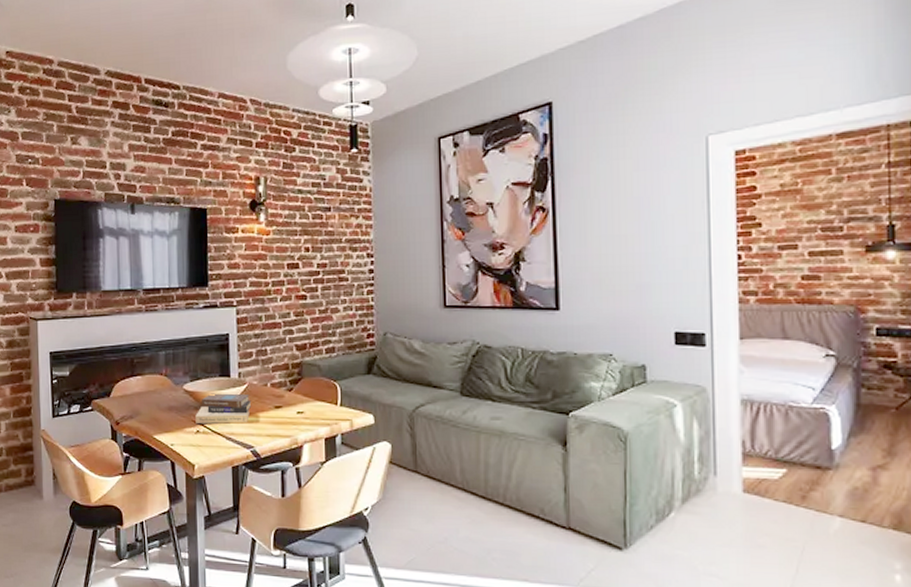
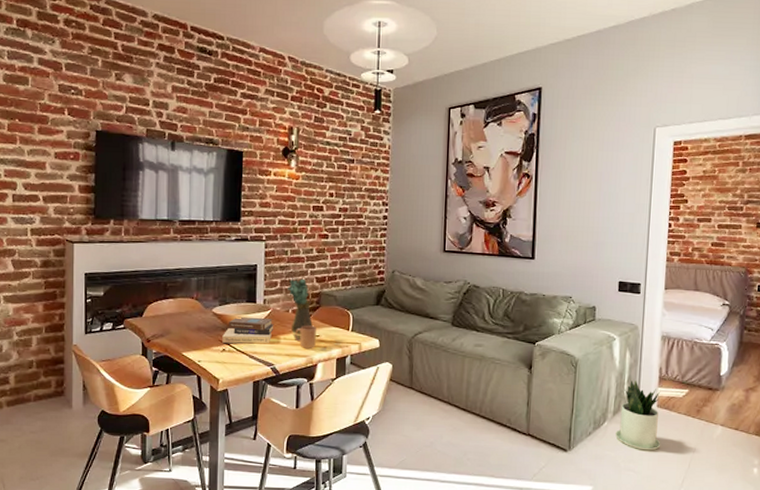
vase: none [264,344,295,419] -> present [288,275,313,341]
cup: none [276,400,301,427] -> present [295,325,317,348]
planter: none [687,458,753,550] -> present [615,381,661,451]

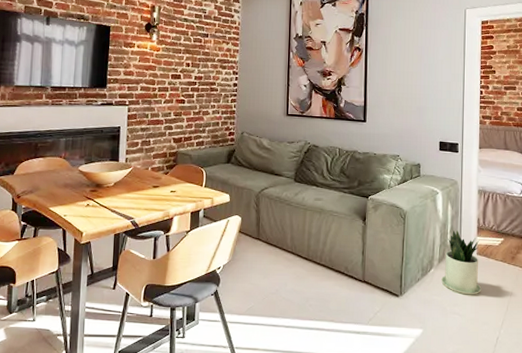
books: present [222,316,274,344] -> none [87,174,135,199]
vase: present [288,275,313,341] -> none [148,136,170,196]
cup: present [295,325,317,348] -> none [153,181,174,203]

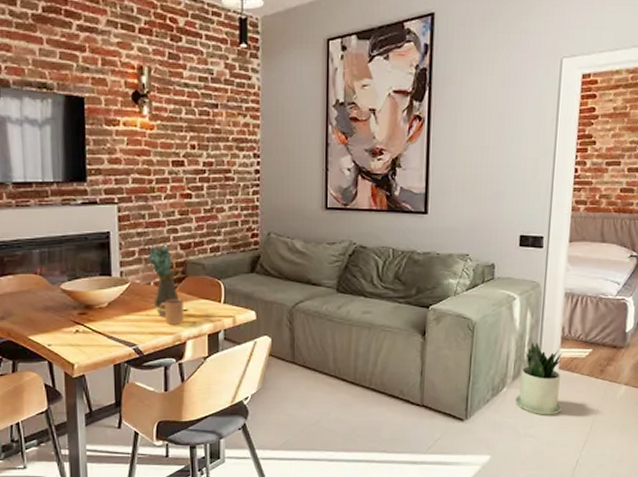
vase: none [148,136,170,196] -> present [148,243,179,317]
cup: none [153,181,174,203] -> present [159,299,185,325]

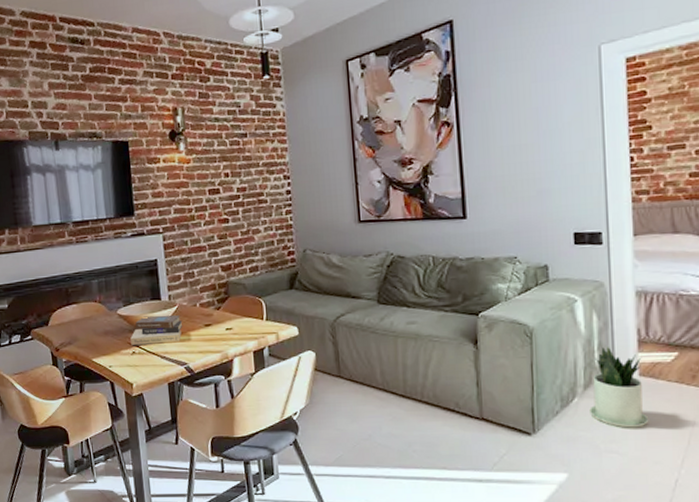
books: none [74,292,135,323] -> present [130,315,183,345]
vase: present [148,243,179,317] -> none [192,267,223,336]
cup: present [159,299,185,325] -> none [205,318,229,343]

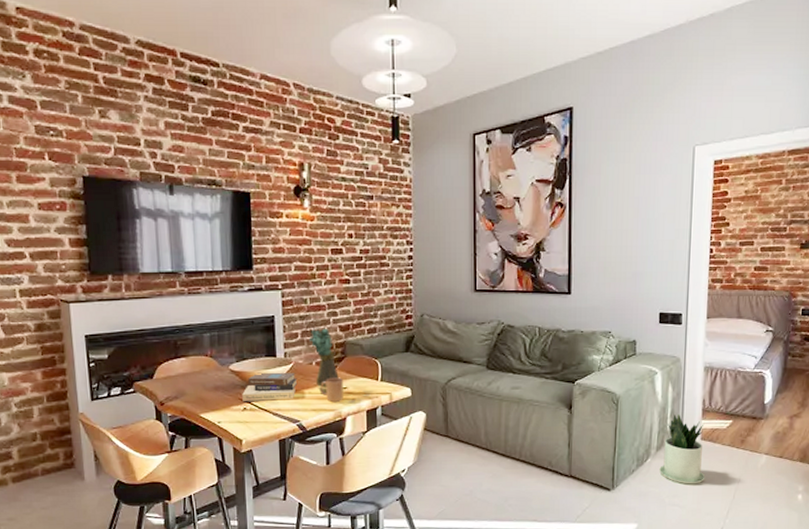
vase: none [192,267,223,336] -> present [309,325,339,394]
cup: none [205,318,229,343] -> present [320,377,344,402]

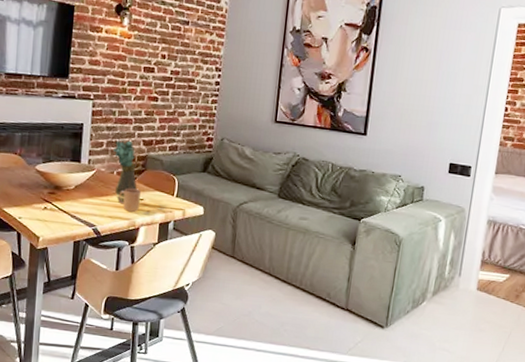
books: present [242,372,298,401] -> none [44,175,98,204]
planter: present [659,414,706,484] -> none [433,262,482,332]

